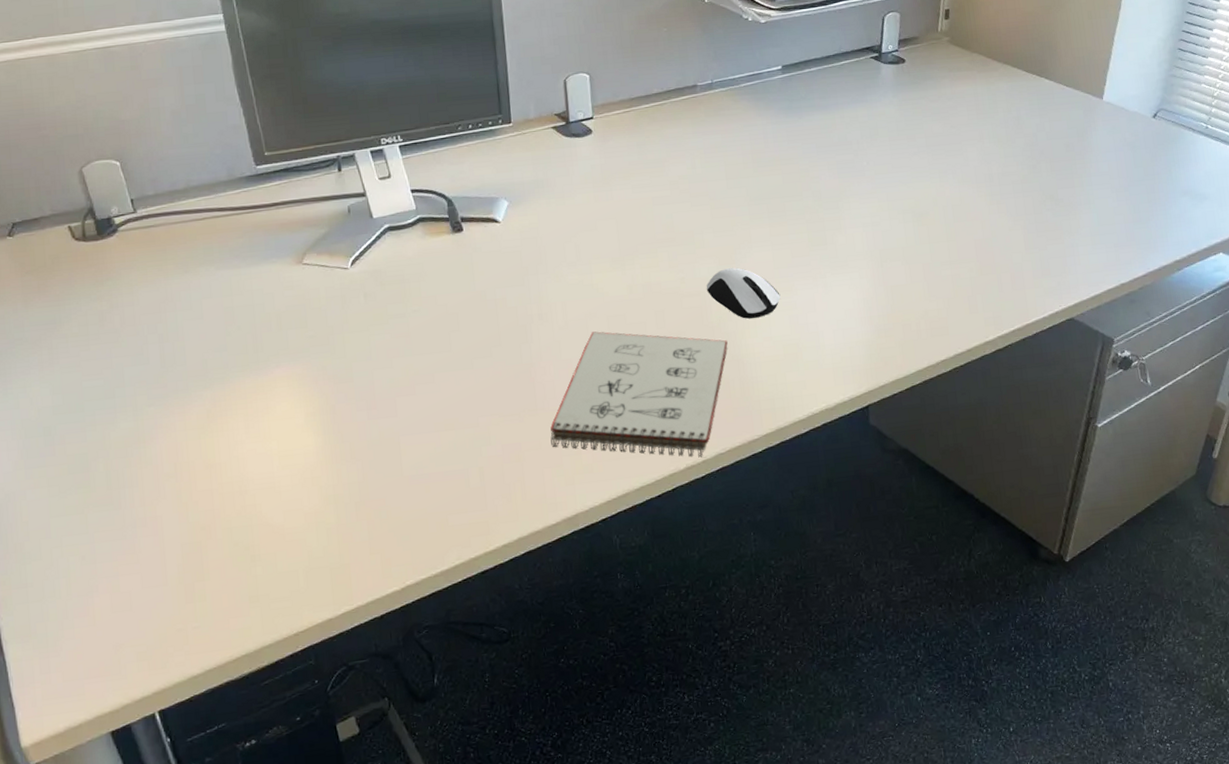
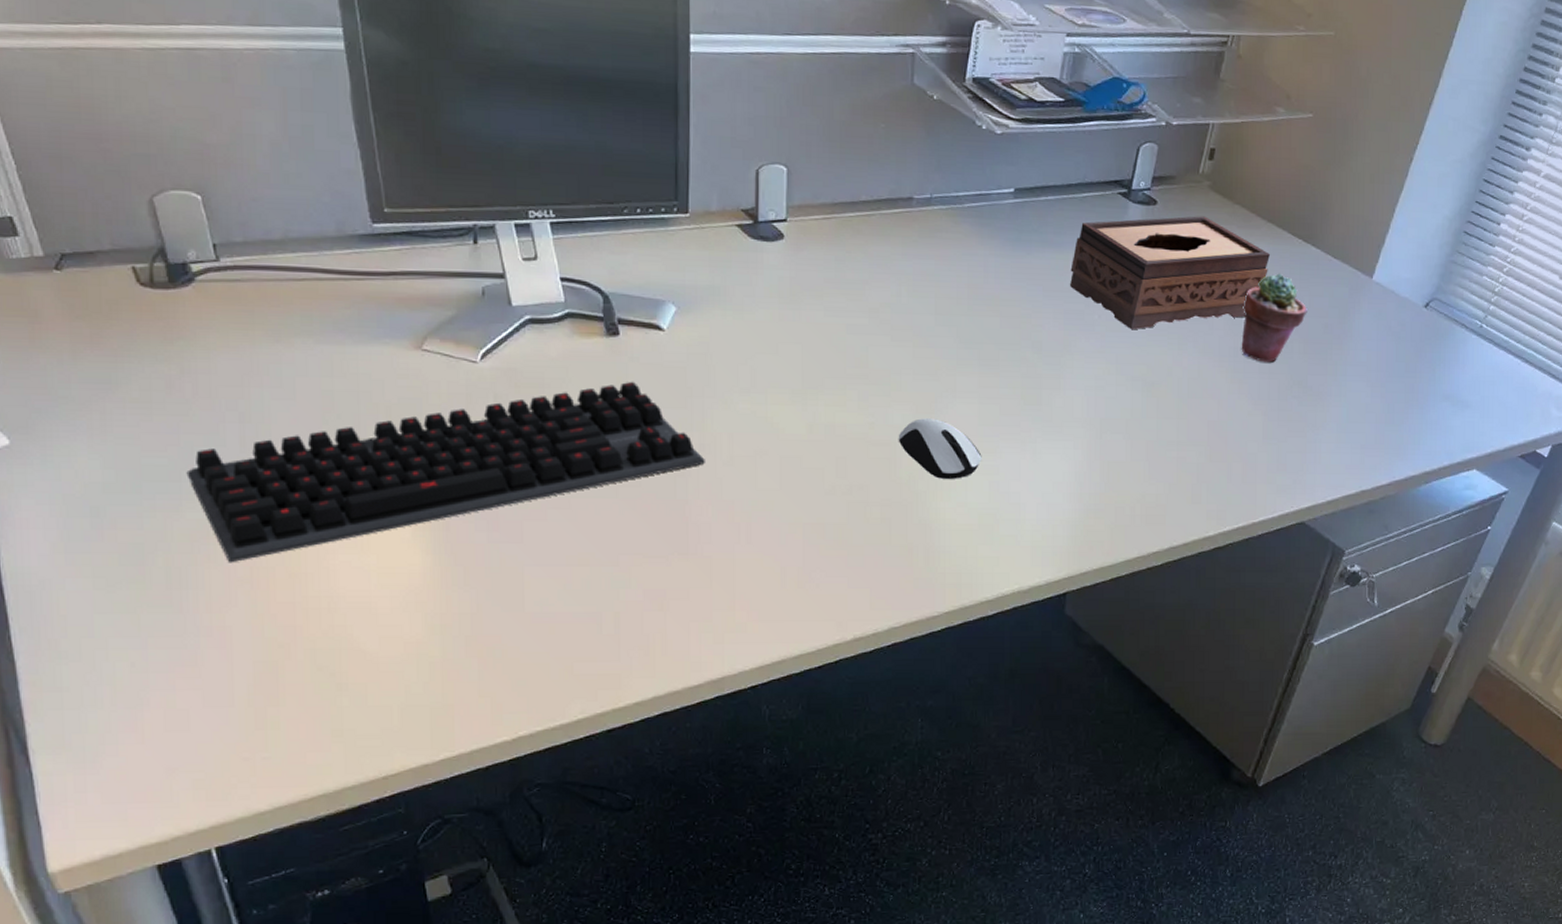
computer keyboard: none [119,268,544,462] -> present [186,381,705,563]
notepad: present [550,331,728,458] -> none [701,472,916,629]
tissue box: none [837,66,1010,171] -> present [1070,216,1271,330]
potted succulent: none [991,105,1050,183] -> present [1241,273,1307,363]

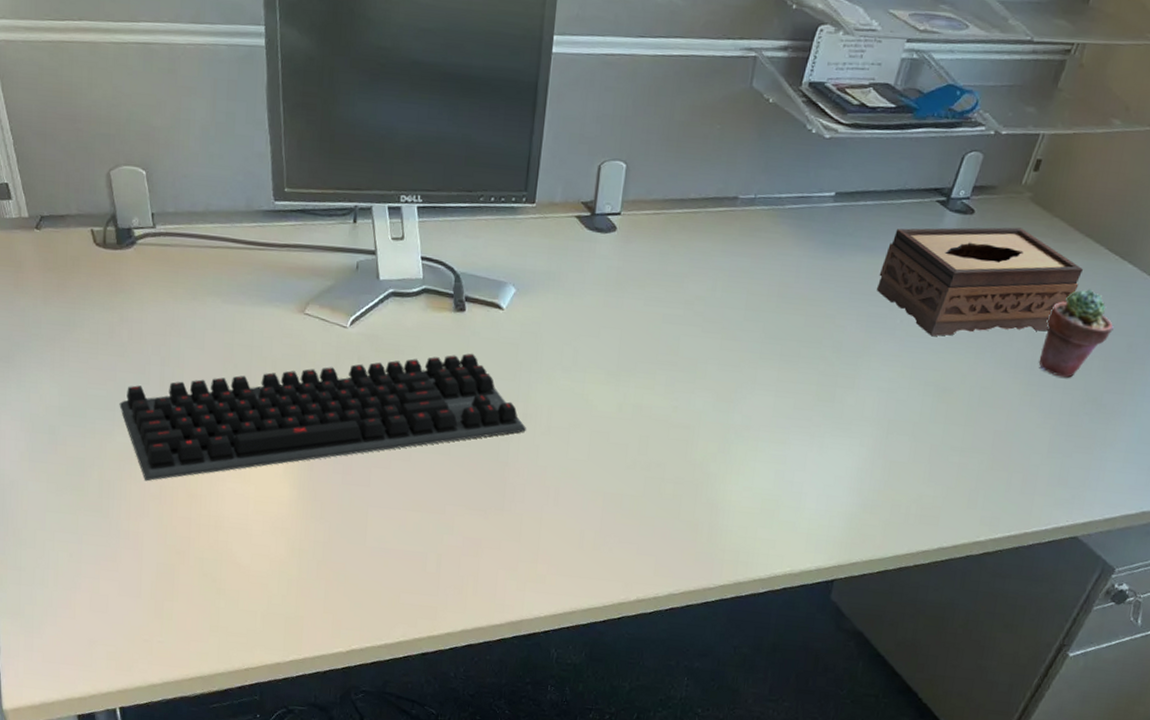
computer mouse: present [898,418,982,479] -> none [697,406,772,465]

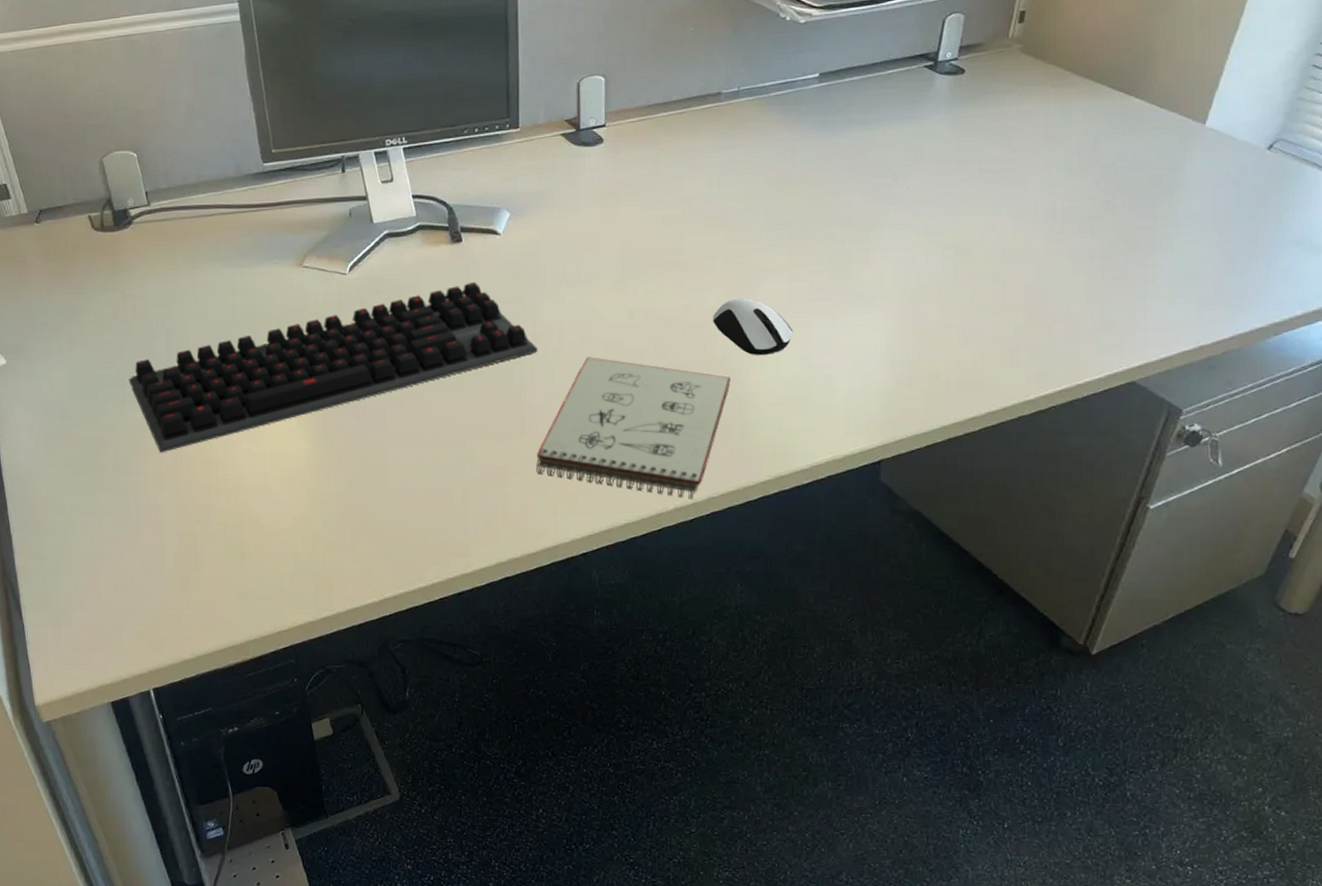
notepad: none [510,443,706,593] -> present [536,357,731,499]
computer mouse: none [697,406,772,465] -> present [712,298,794,355]
tissue box: present [877,227,1084,337] -> none [877,79,1089,199]
potted succulent: present [1039,289,1114,378] -> none [1059,129,1132,221]

